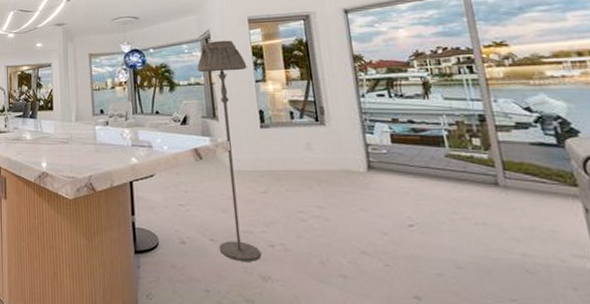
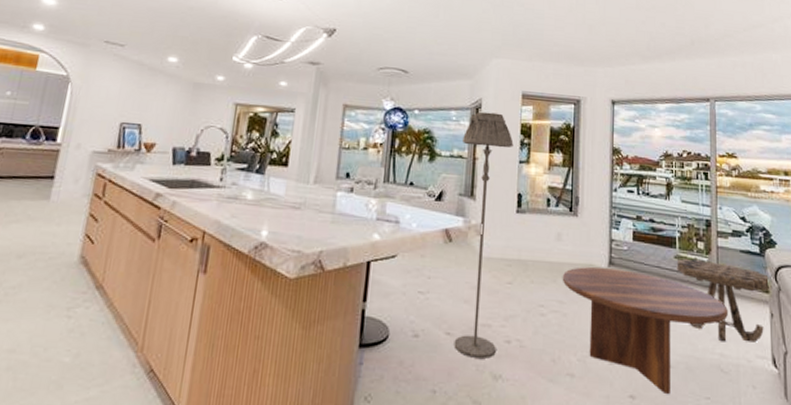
coffee table: none [318,171,525,295] -> present [562,267,728,394]
side table: none [448,156,581,241] -> present [676,258,772,343]

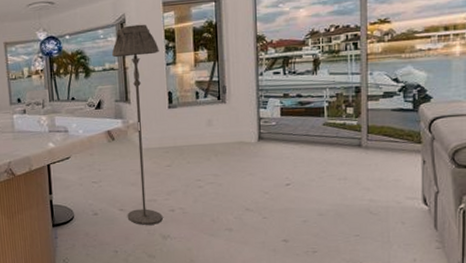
coffee table: present [562,267,728,394] -> none [215,142,378,235]
side table: present [676,258,772,343] -> none [325,123,425,190]

